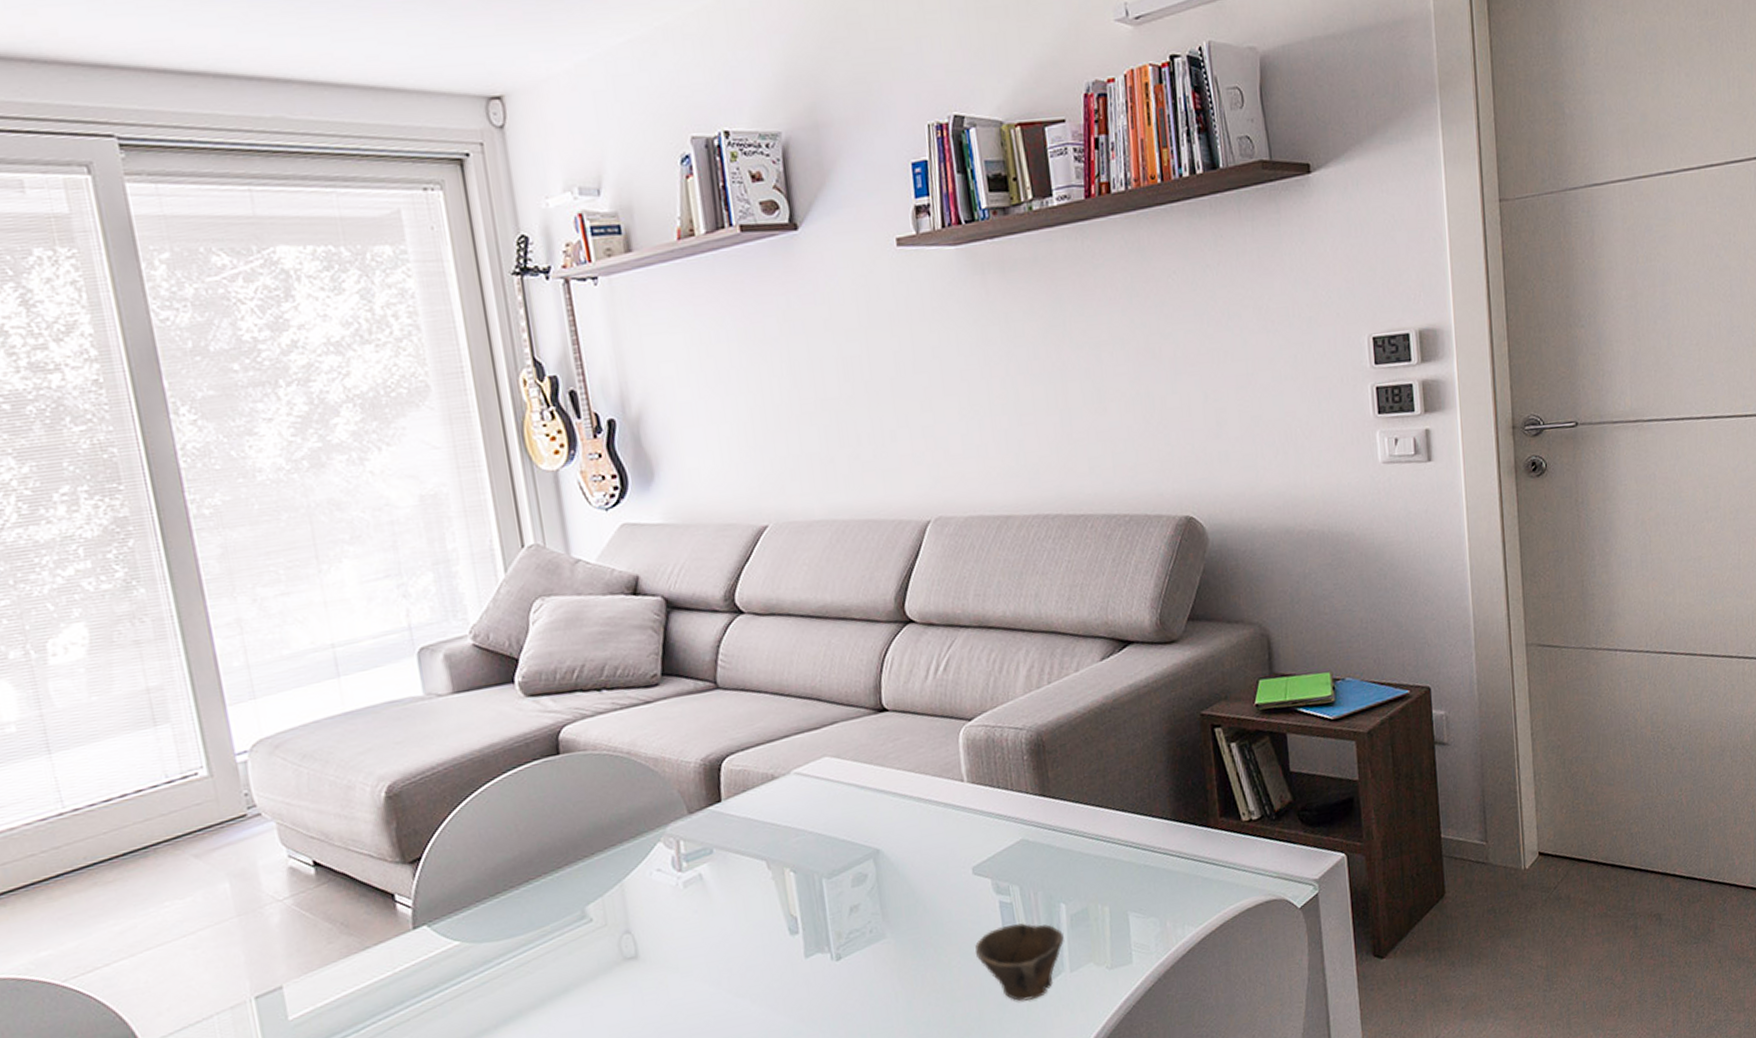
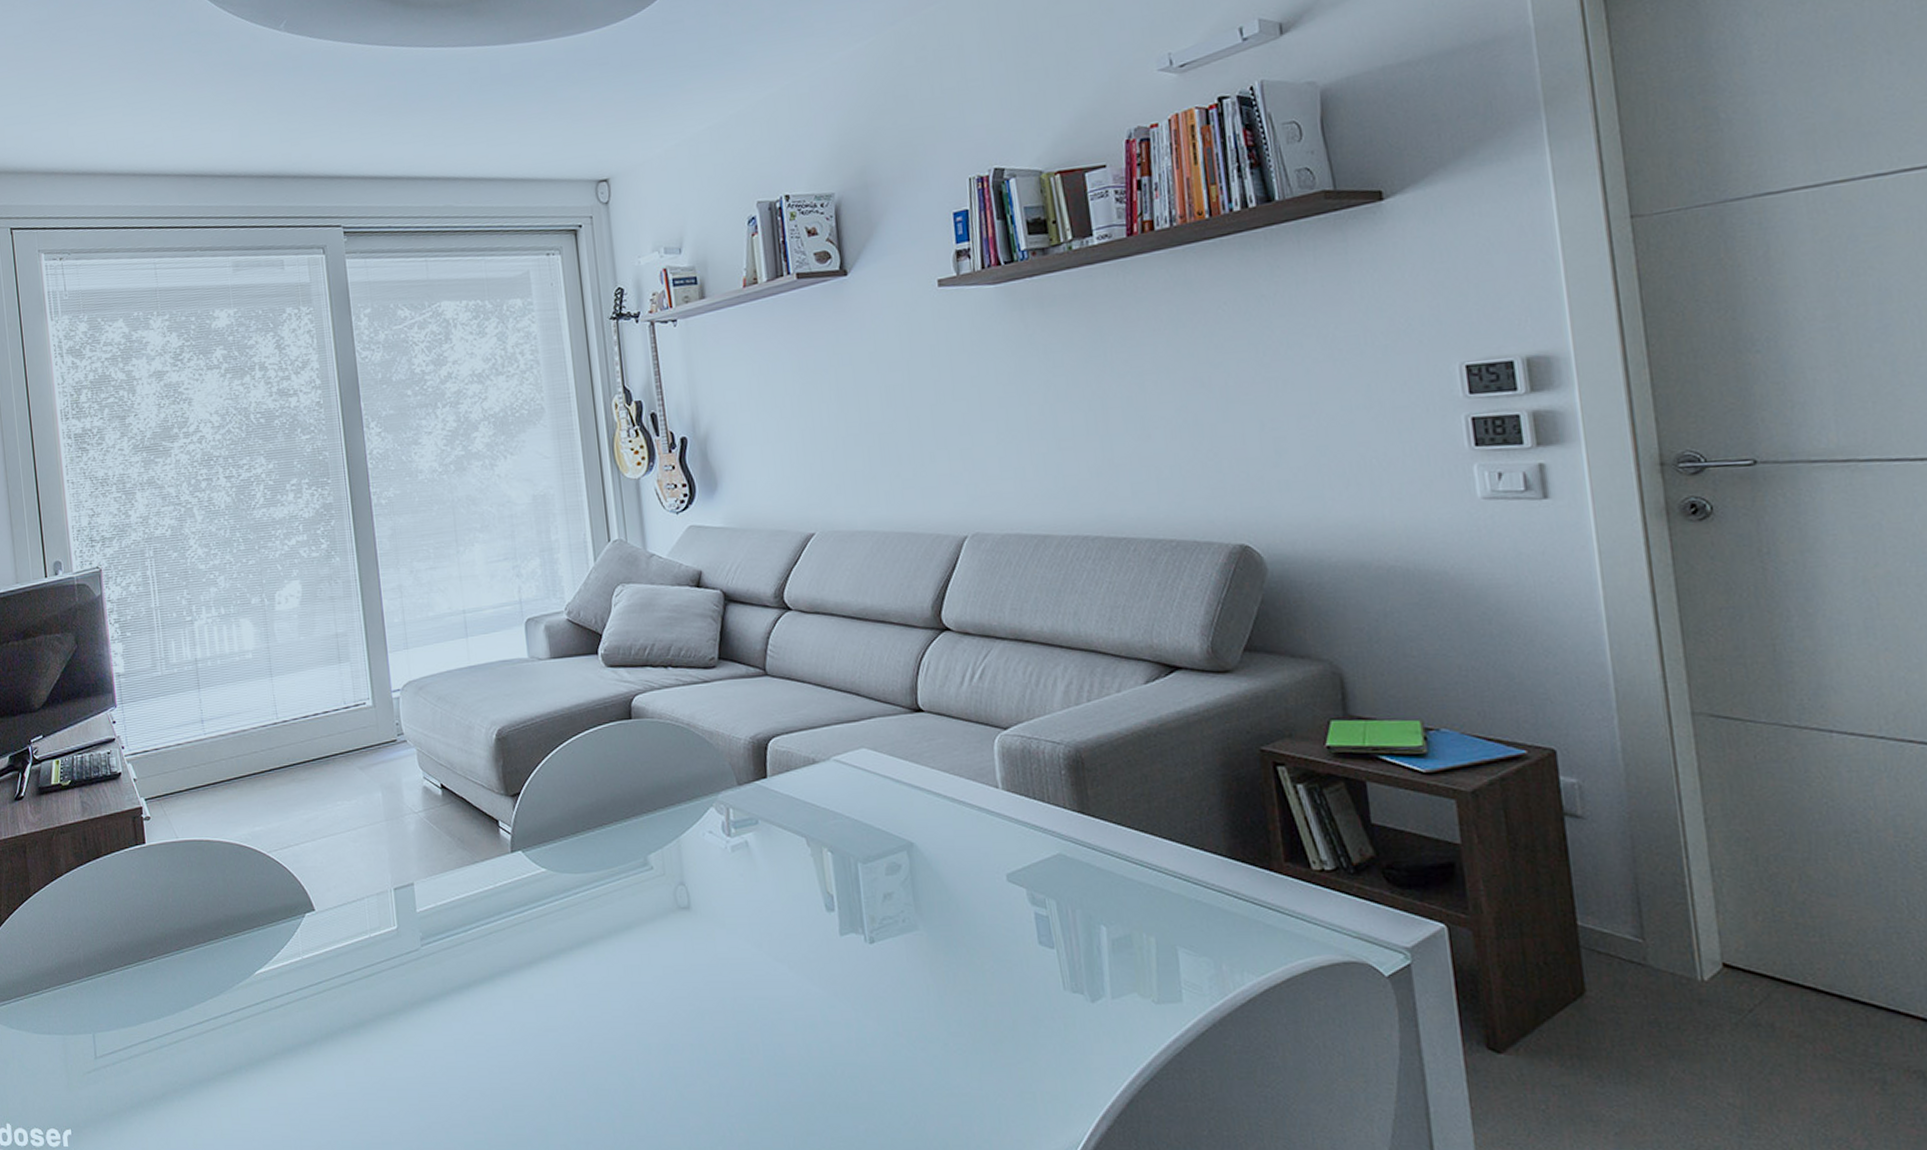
cup: present [974,923,1064,1001] -> none [1008,939,1105,1019]

